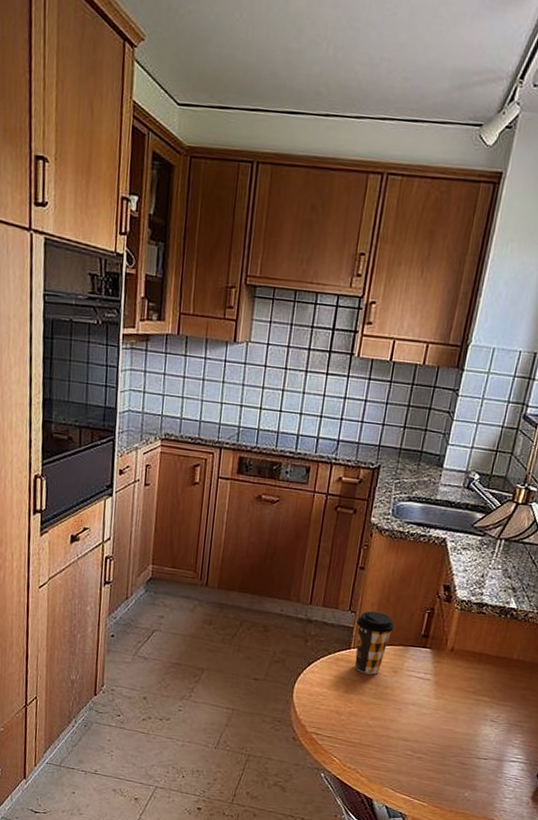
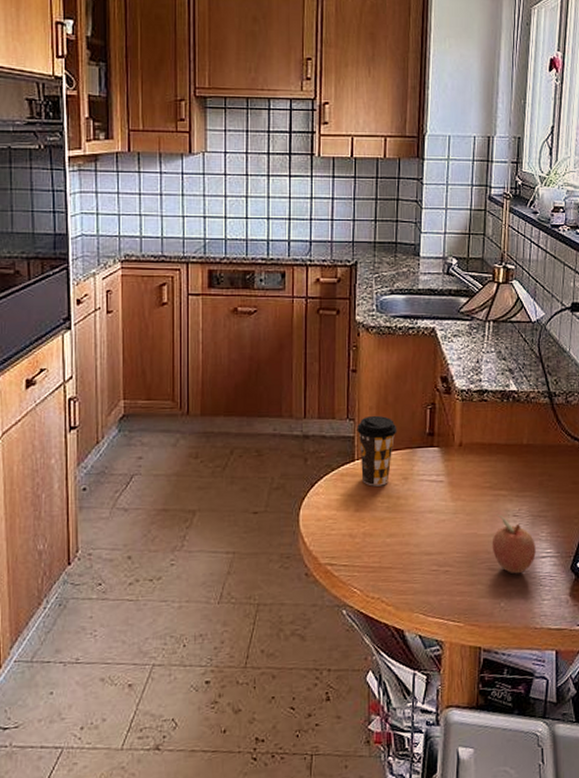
fruit: none [465,716,508,772] -> present [492,513,536,574]

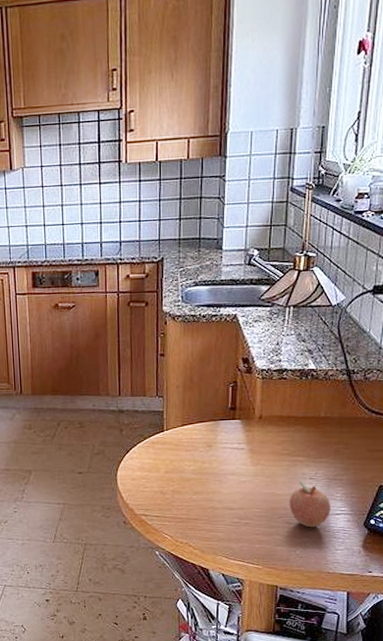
coffee cup: present [357,415,397,486] -> none [165,393,202,453]

